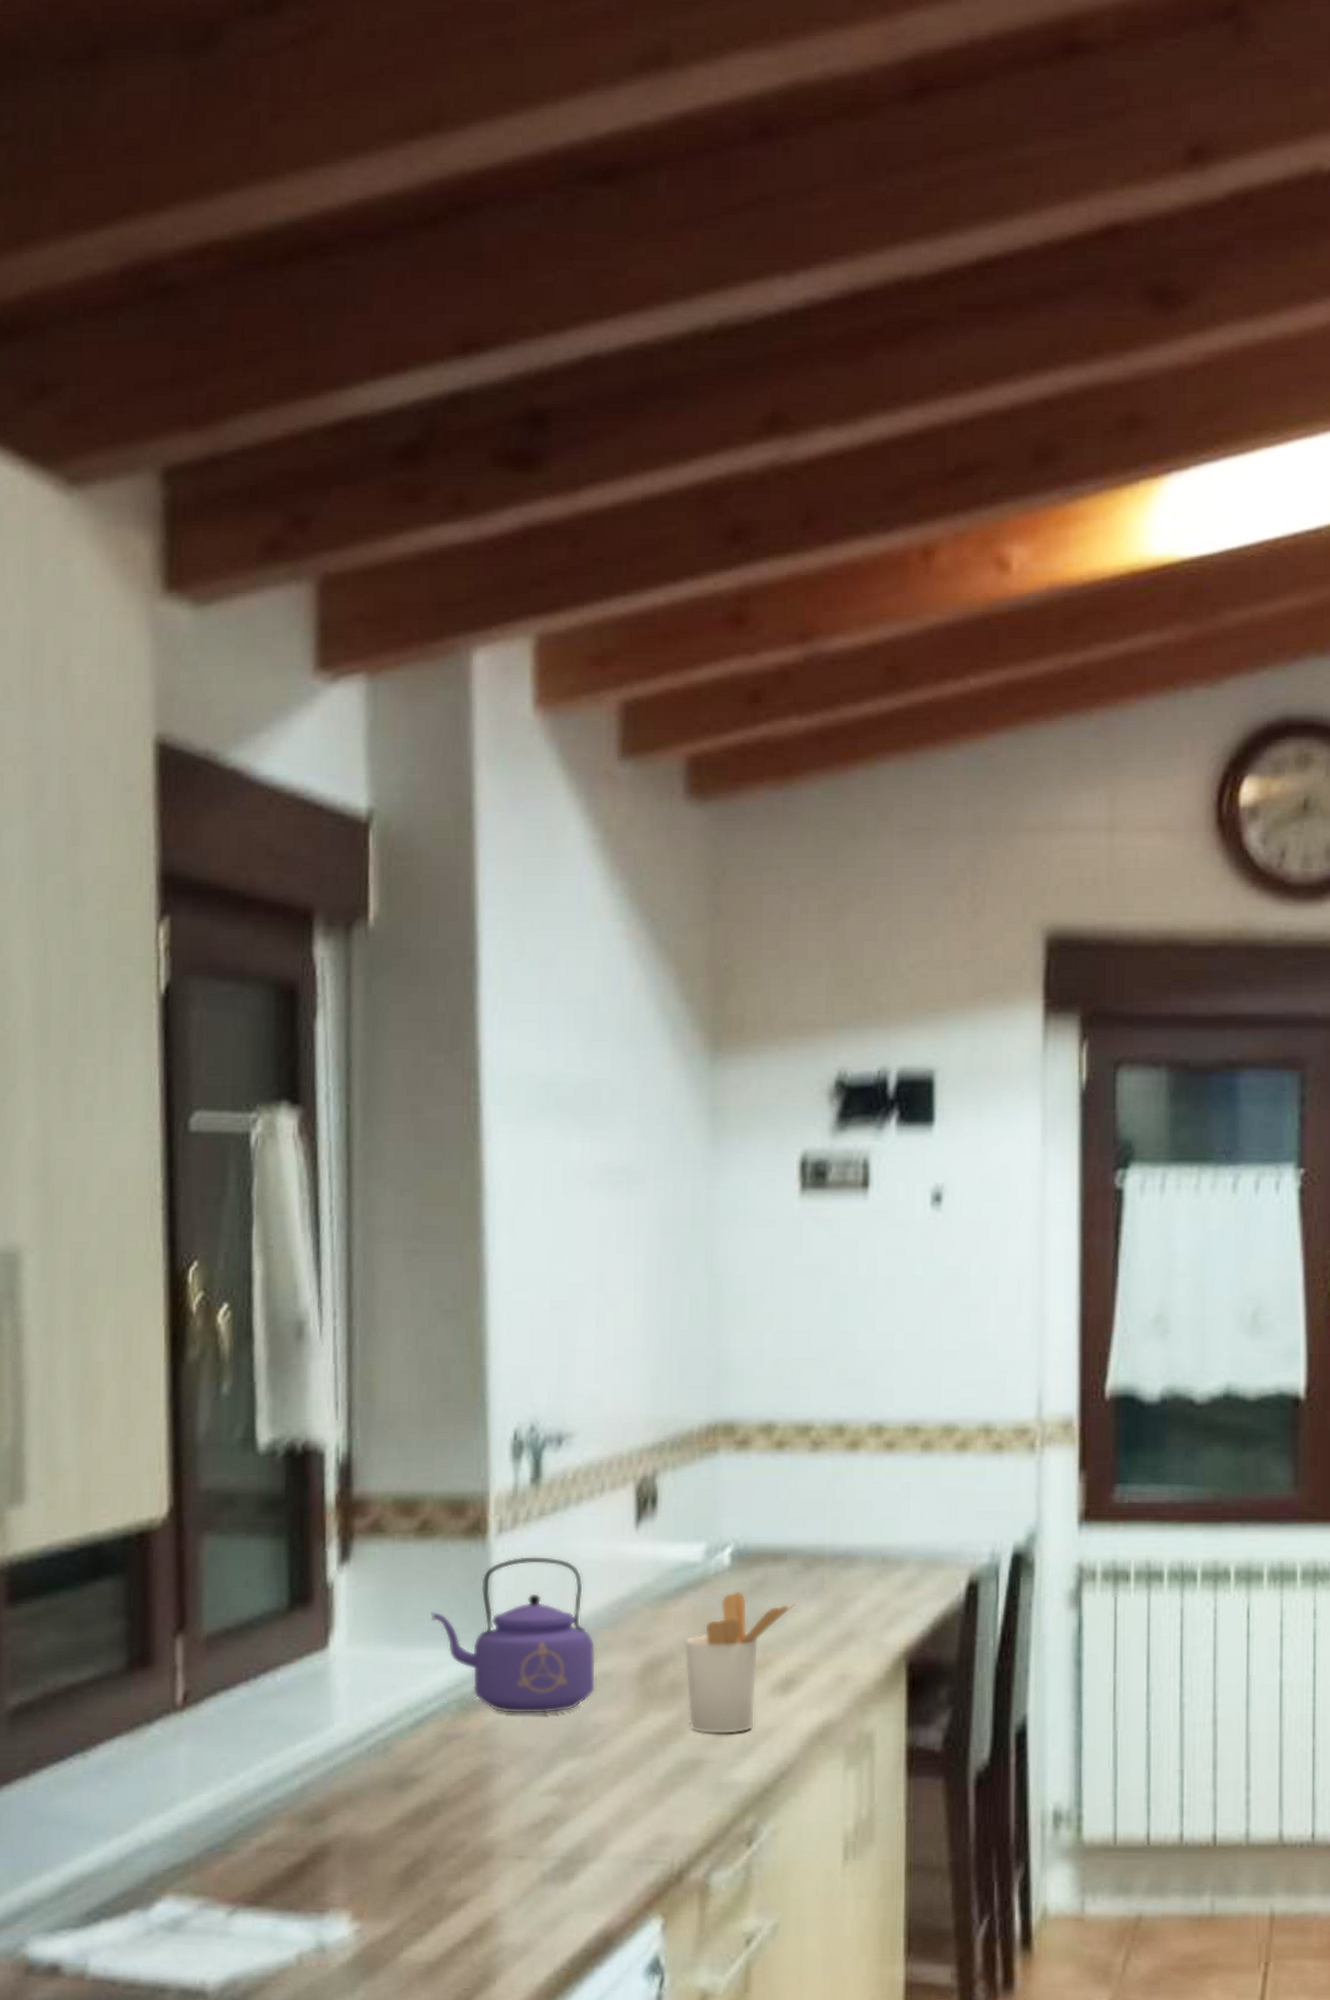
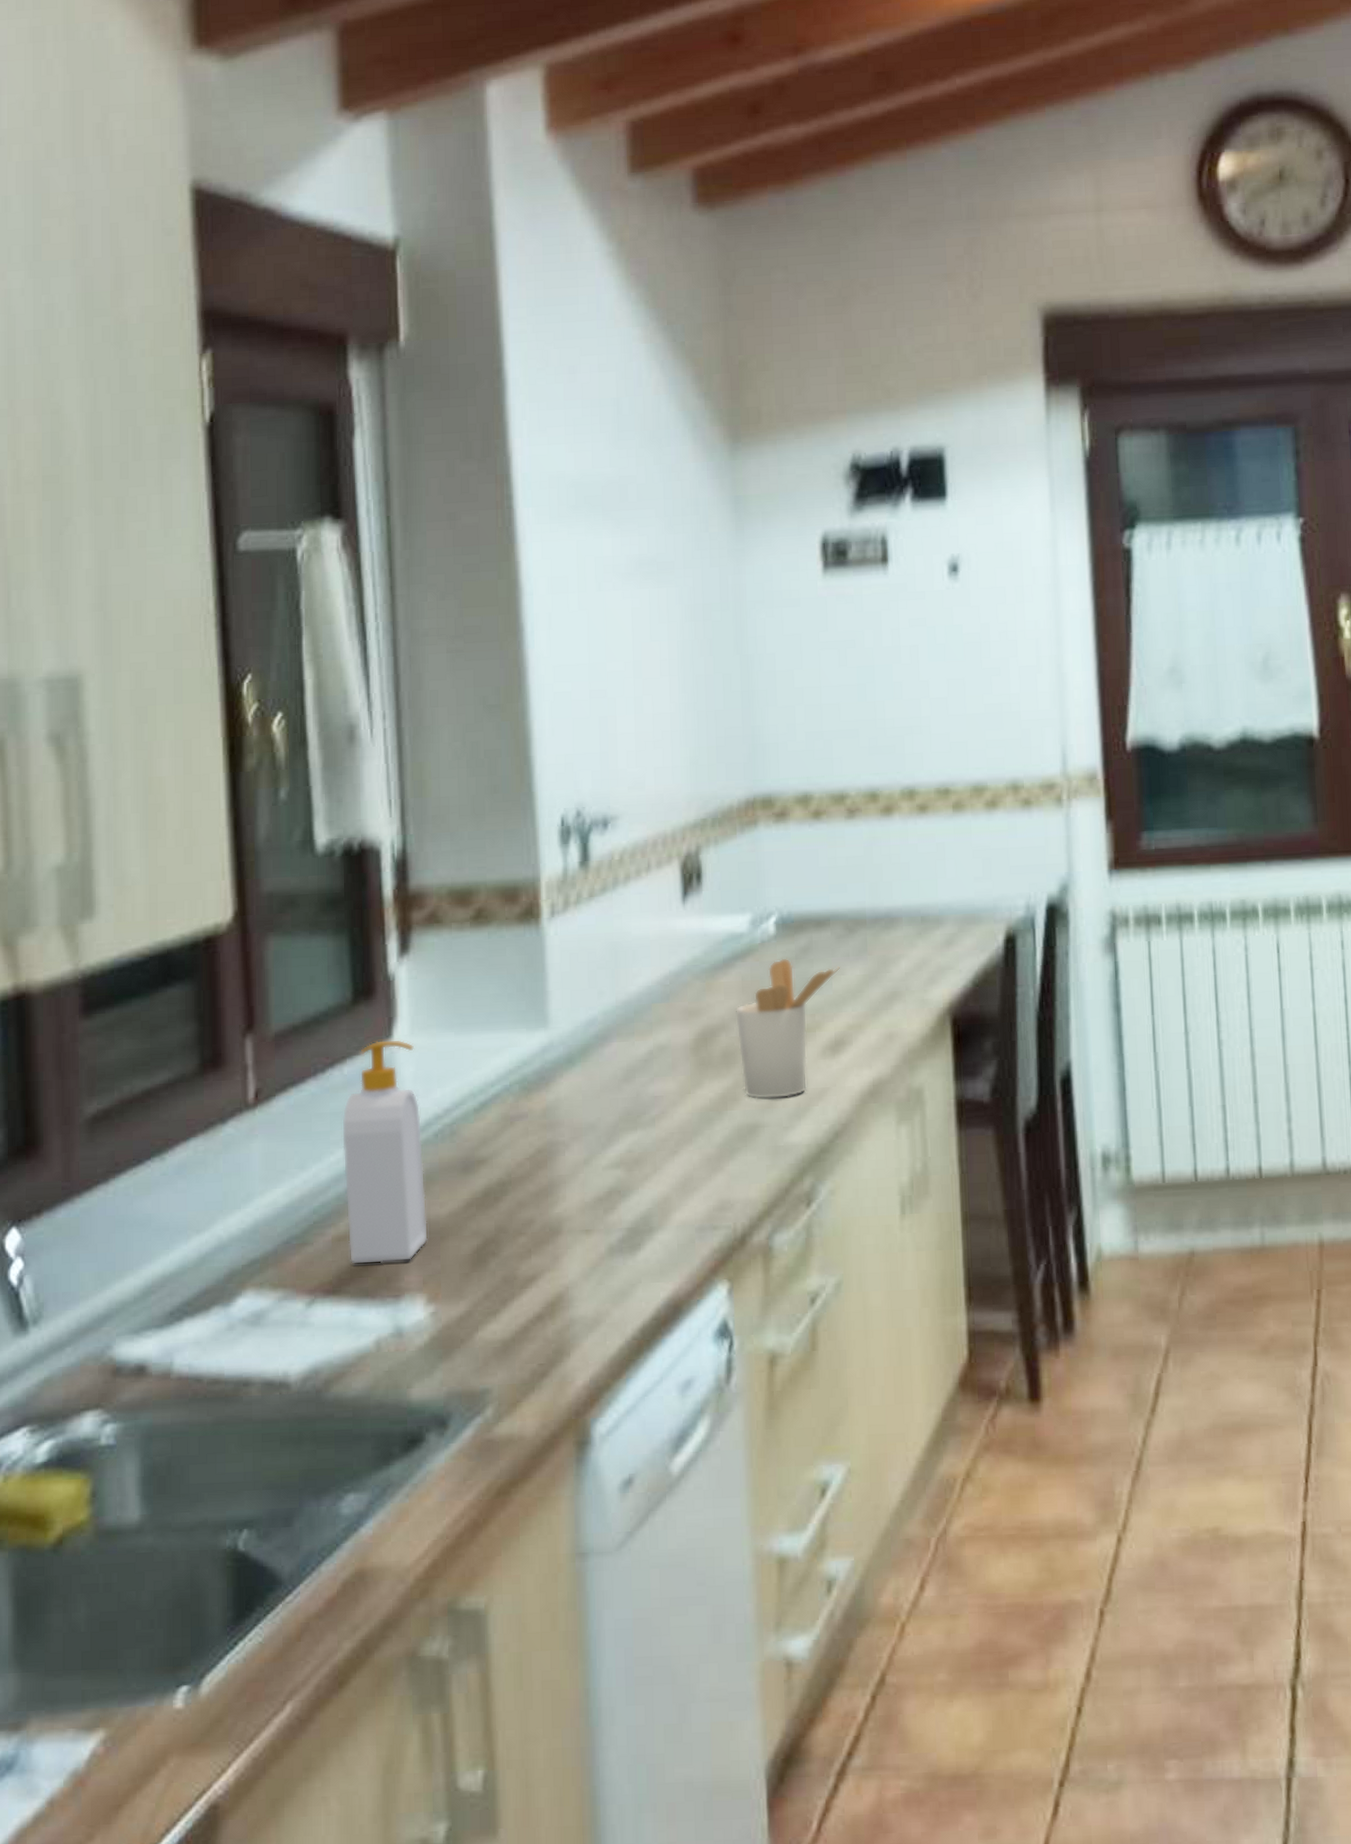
soap bottle: none [271,1648,357,1877] -> present [341,1039,429,1265]
kettle: present [430,1555,596,1715] -> none [489,936,652,1092]

